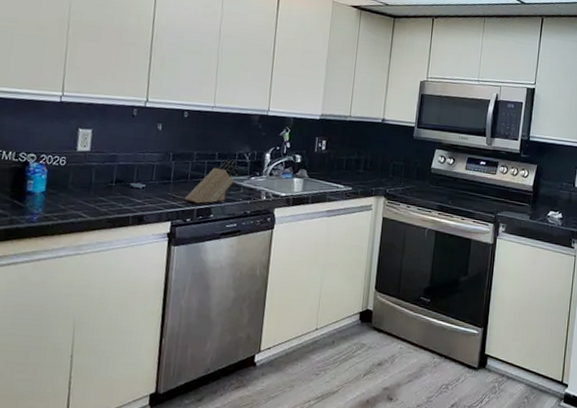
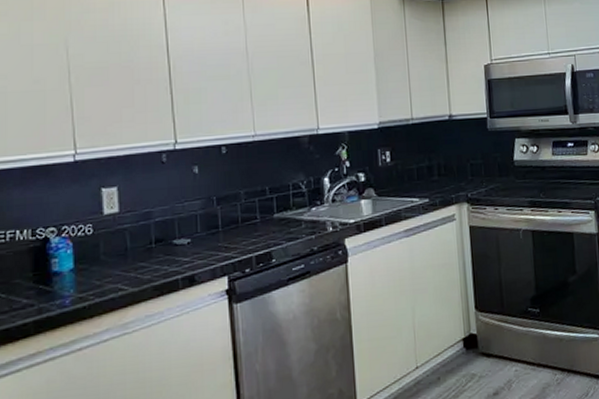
knife block: present [184,159,239,204] -> none [238,191,295,250]

